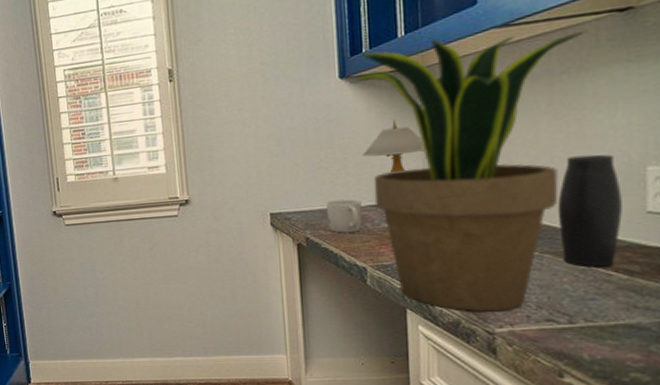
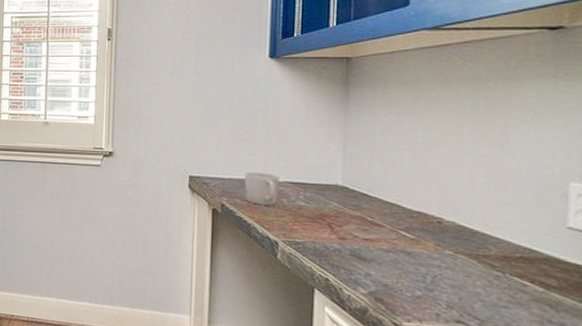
potted plant: present [350,29,588,312] -> none [279,31,517,306]
table lamp: present [362,119,425,174] -> none [284,102,347,154]
vase: present [557,154,622,267] -> none [475,162,542,277]

